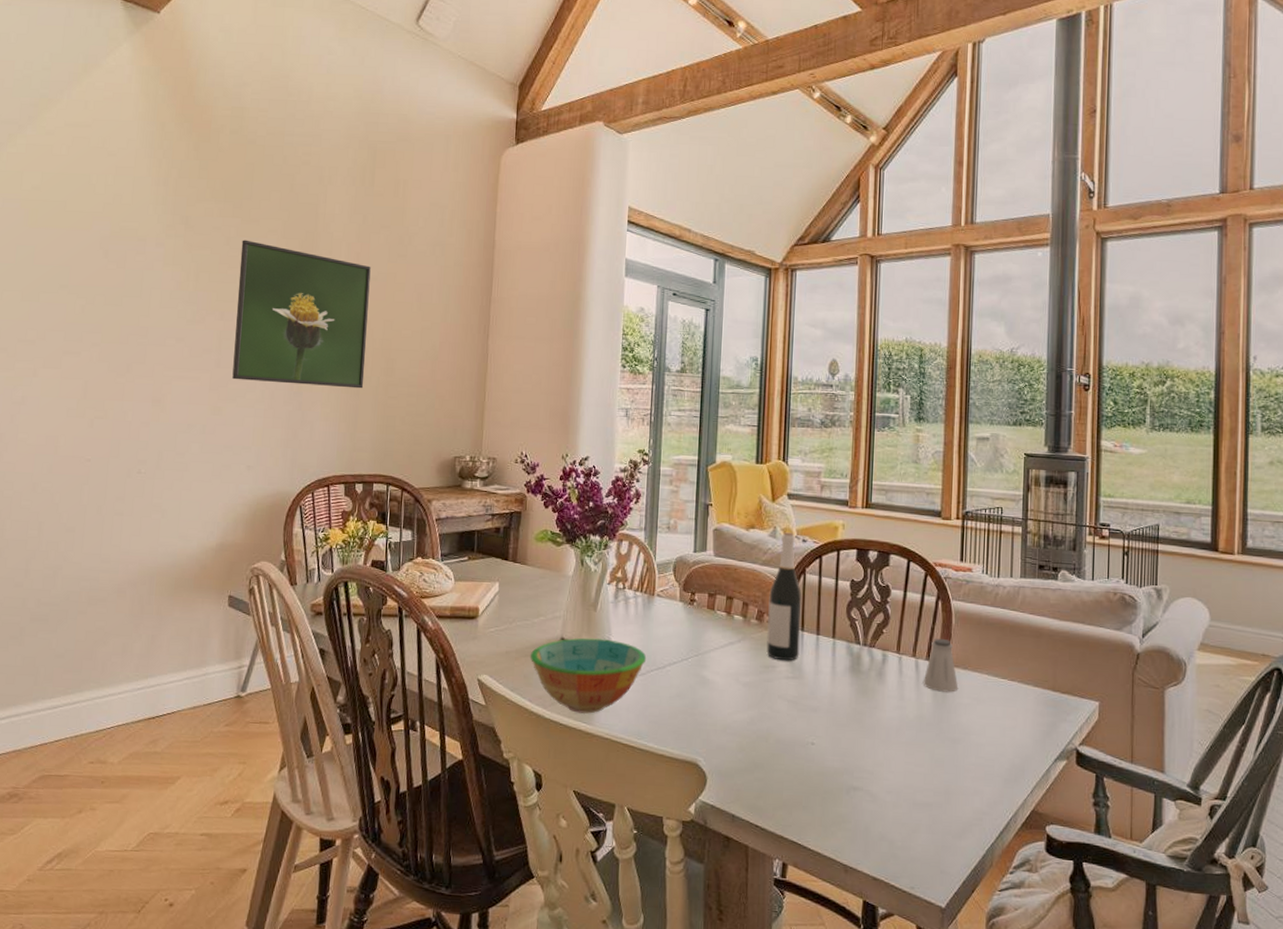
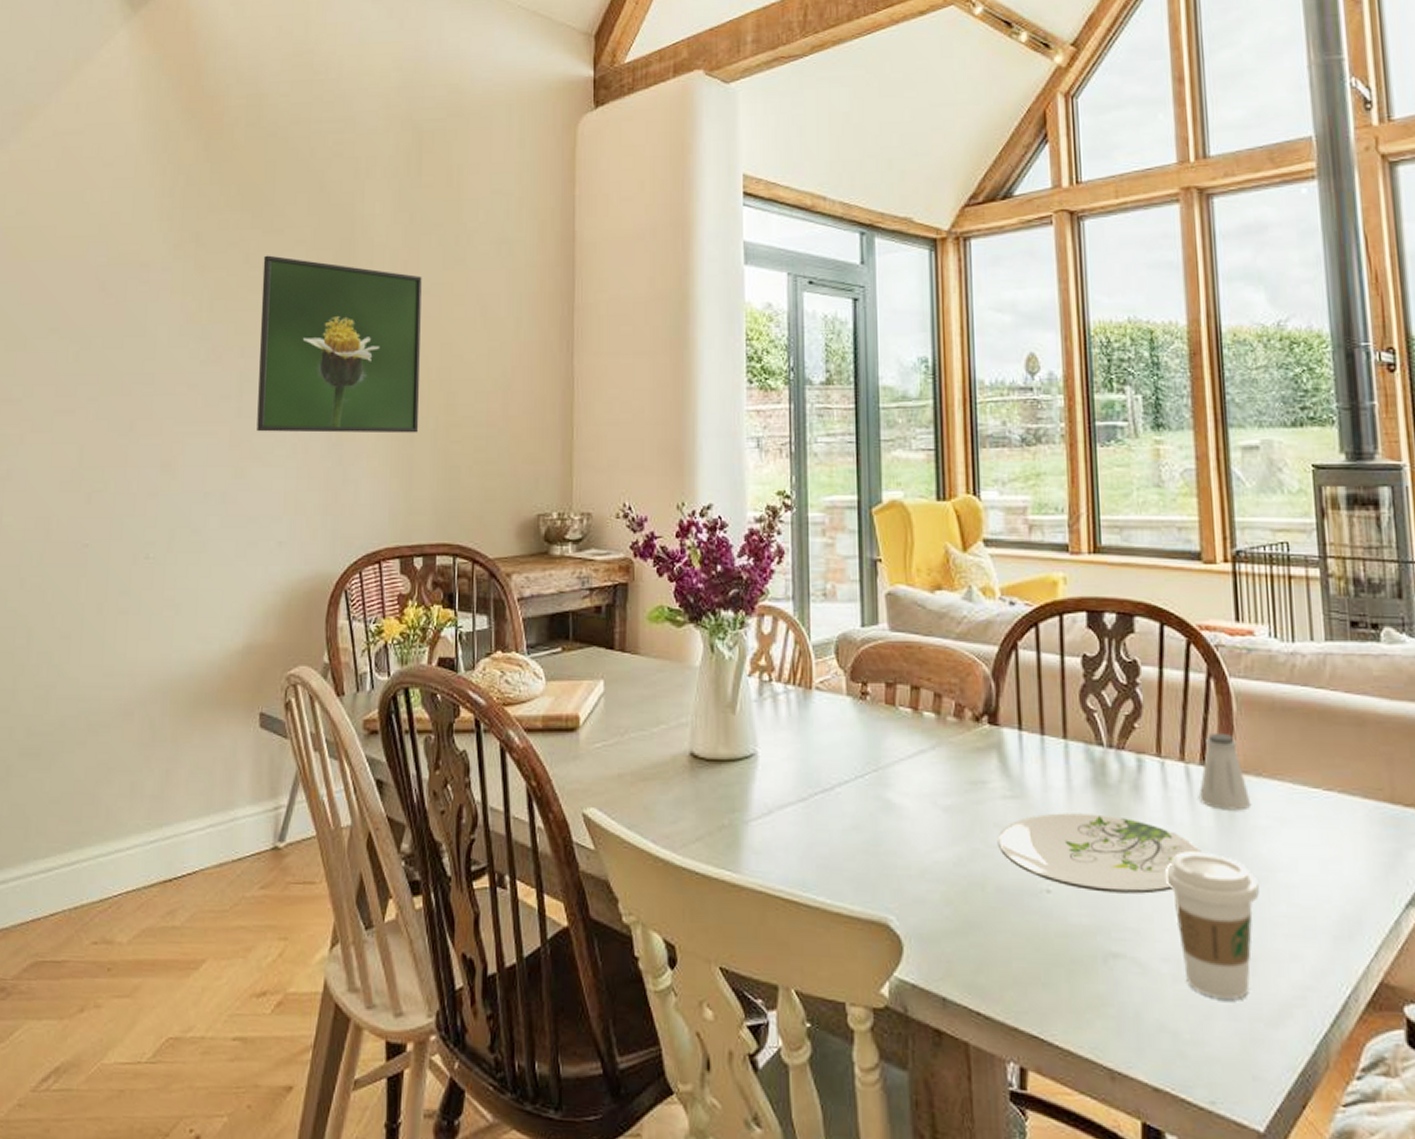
bowl: present [530,638,647,714] -> none [650,751,808,858]
wine bottle: present [766,532,802,661] -> none [969,593,1019,774]
plate: none [780,690,922,747] -> present [997,813,1203,894]
coffee cup: none [895,719,958,820] -> present [1166,851,1259,1001]

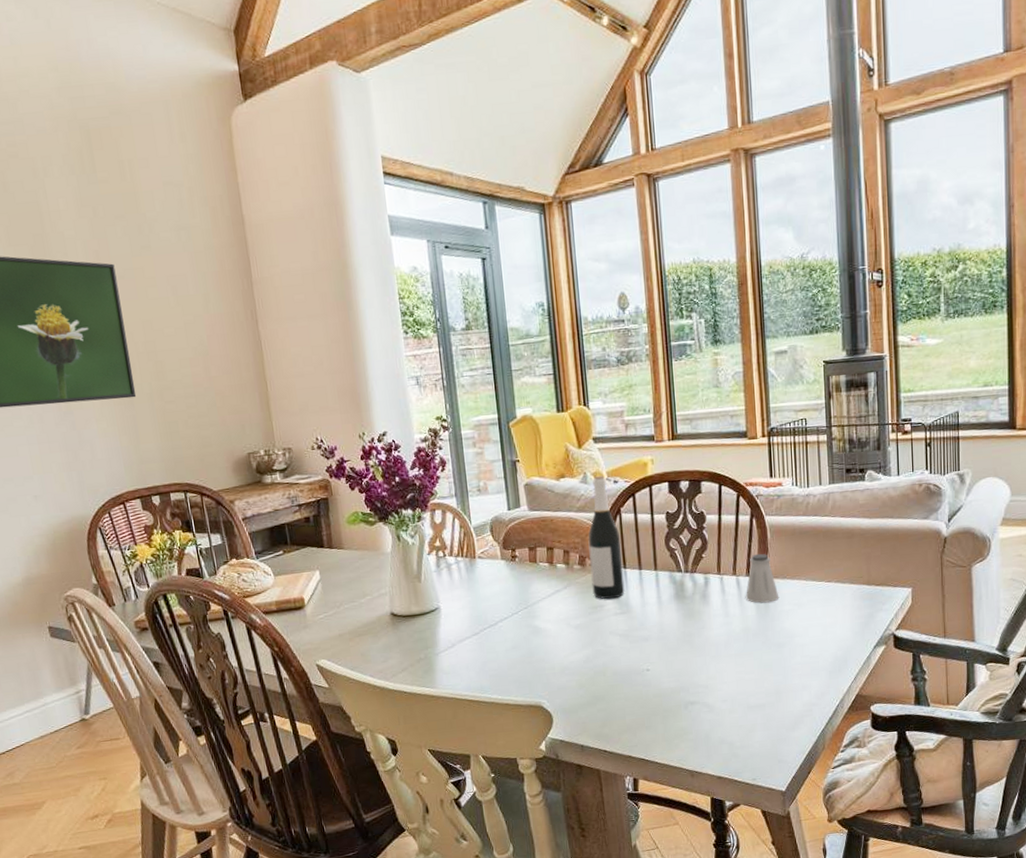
wine bottle: none [969,593,1019,774] -> present [588,475,625,600]
plate: present [997,813,1203,894] -> none [612,616,748,666]
coffee cup: present [1166,851,1259,1001] -> none [724,632,784,719]

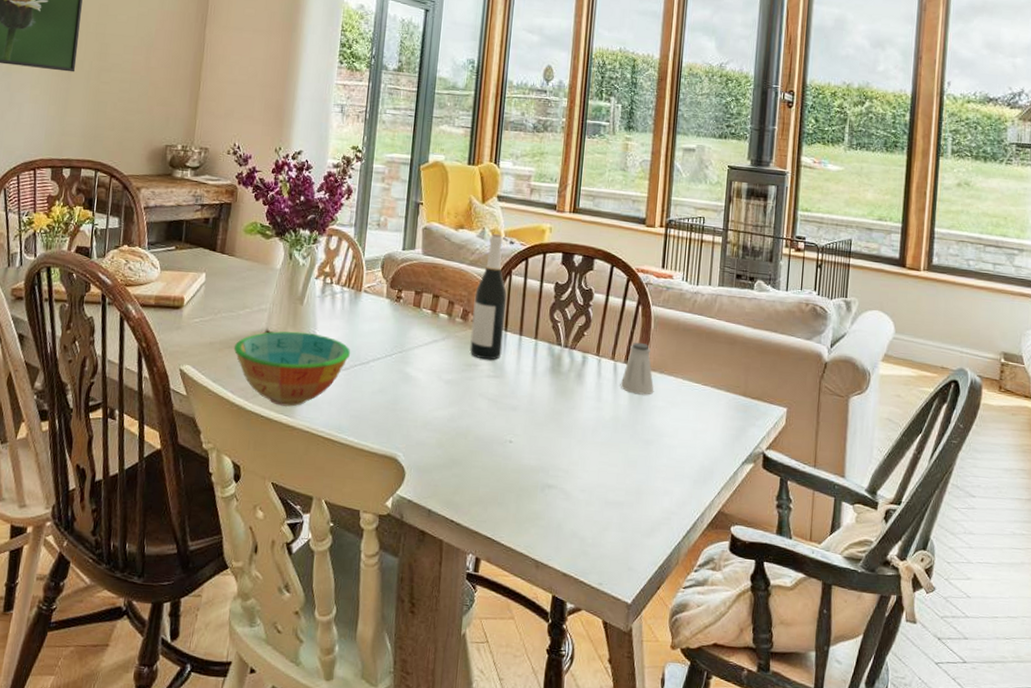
bowl: none [363,607,478,680] -> present [233,331,351,407]

